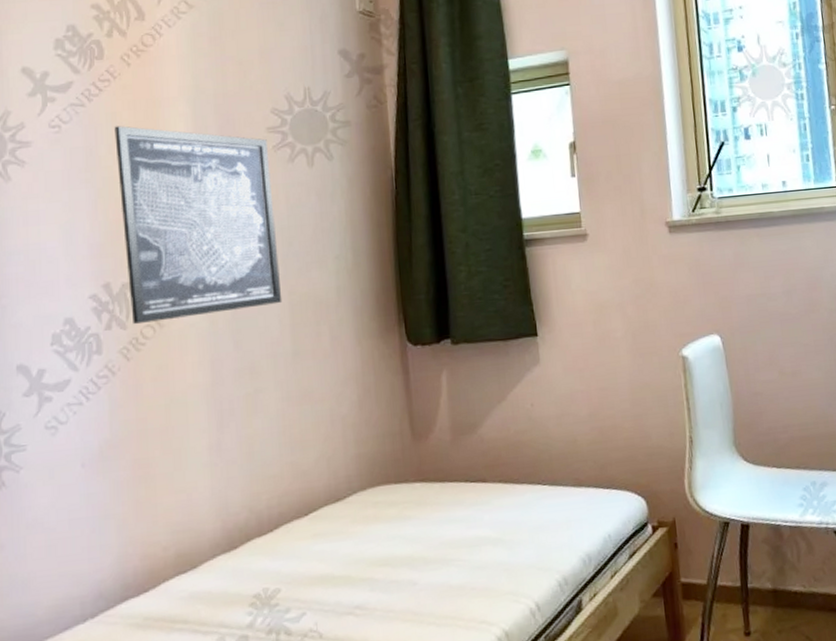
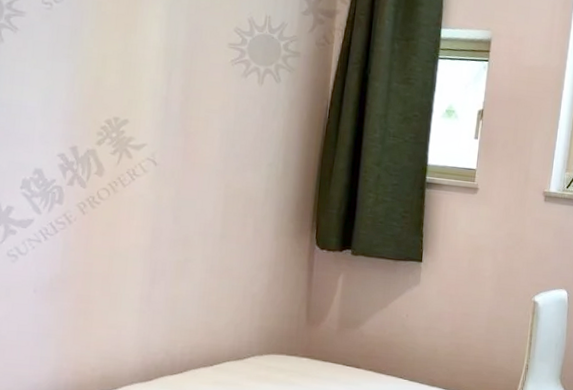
wall art: present [114,126,283,325] -> none [91,14,227,193]

